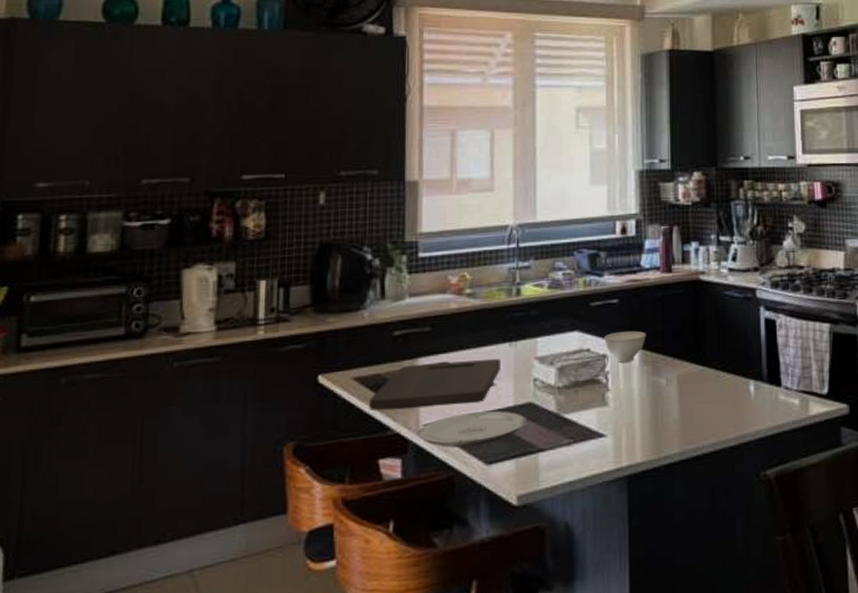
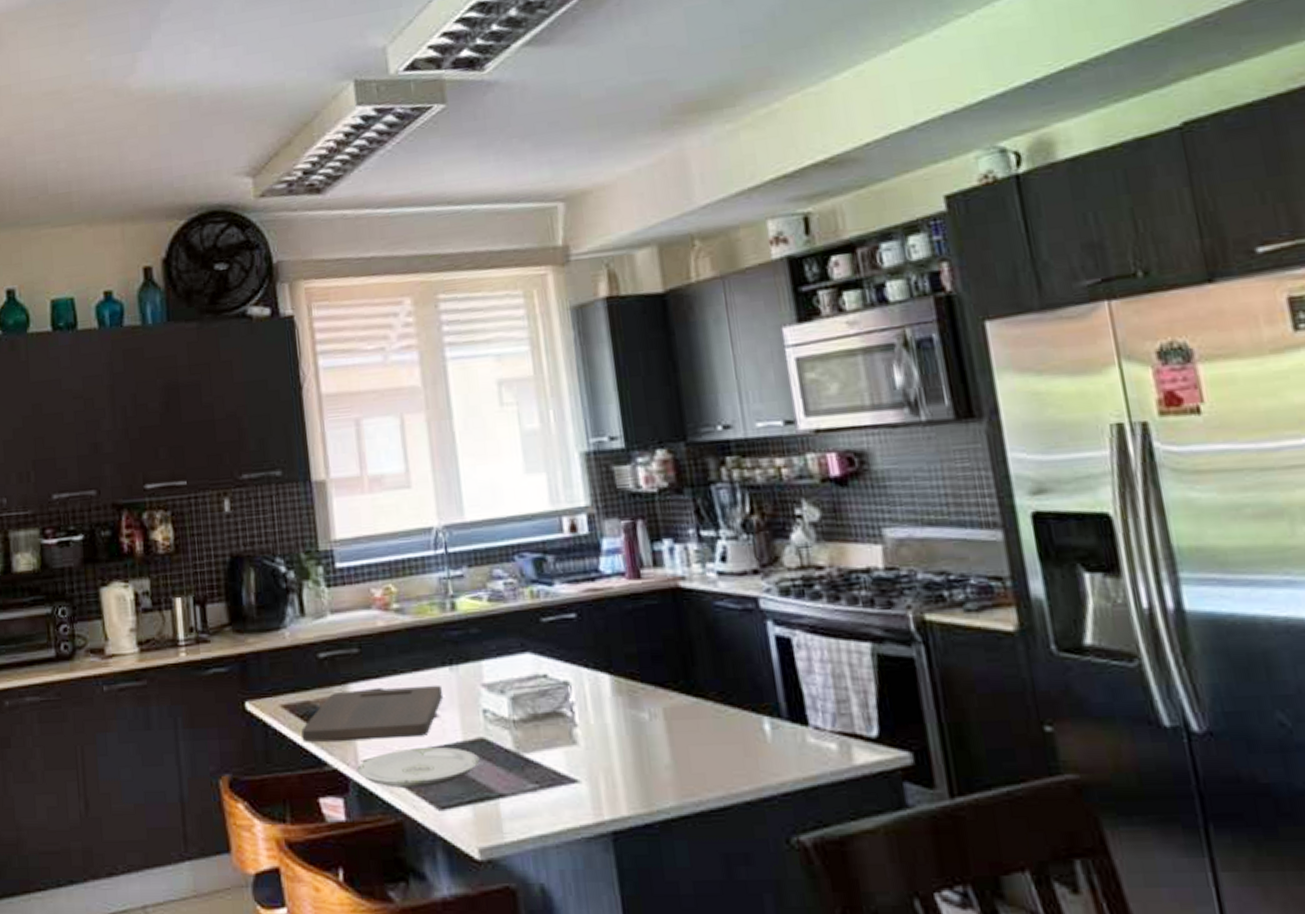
bowl: present [604,331,646,363] -> none [563,652,617,692]

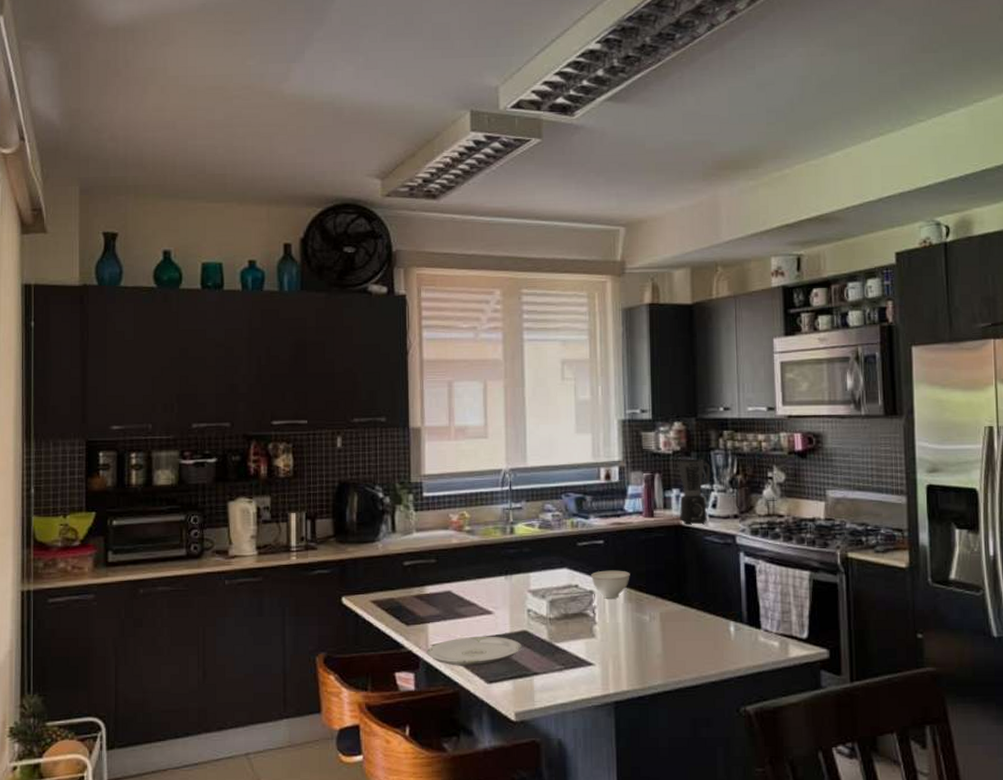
cutting board: present [301,684,444,742] -> none [385,589,499,630]
bowl: none [563,652,617,692] -> present [591,570,630,599]
blender: none [666,497,716,586] -> present [677,459,711,524]

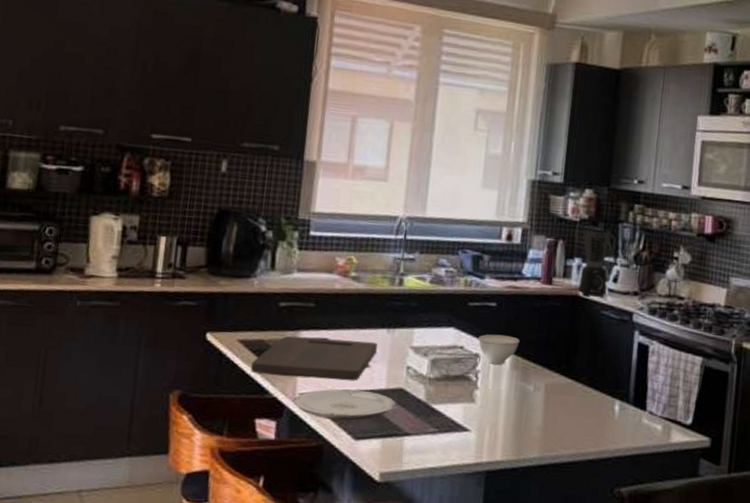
cutting board: none [385,589,499,630] -> present [251,335,378,380]

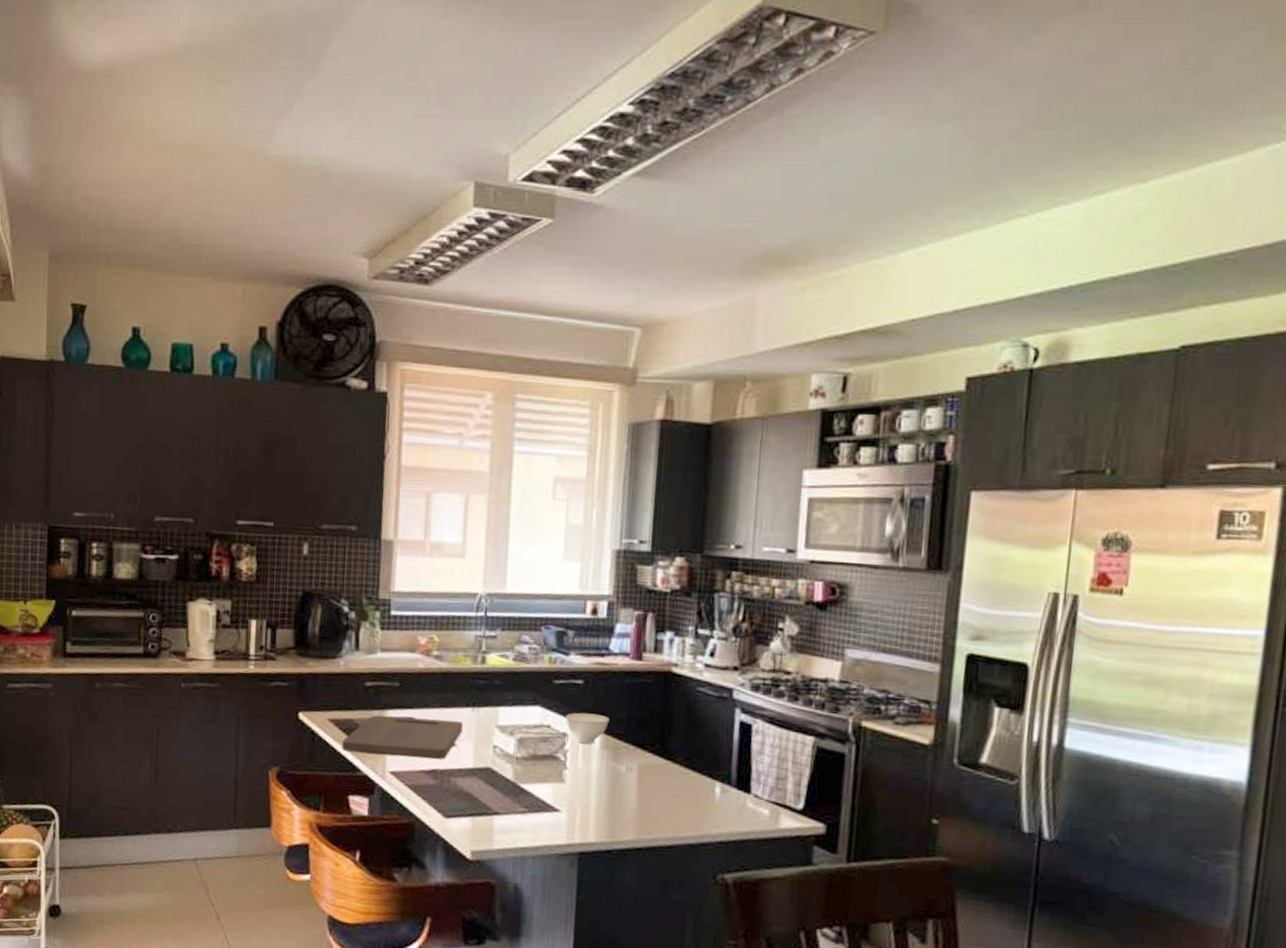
plate: present [292,388,396,421] -> none [383,767,484,799]
blender: present [578,228,617,297] -> none [671,599,713,673]

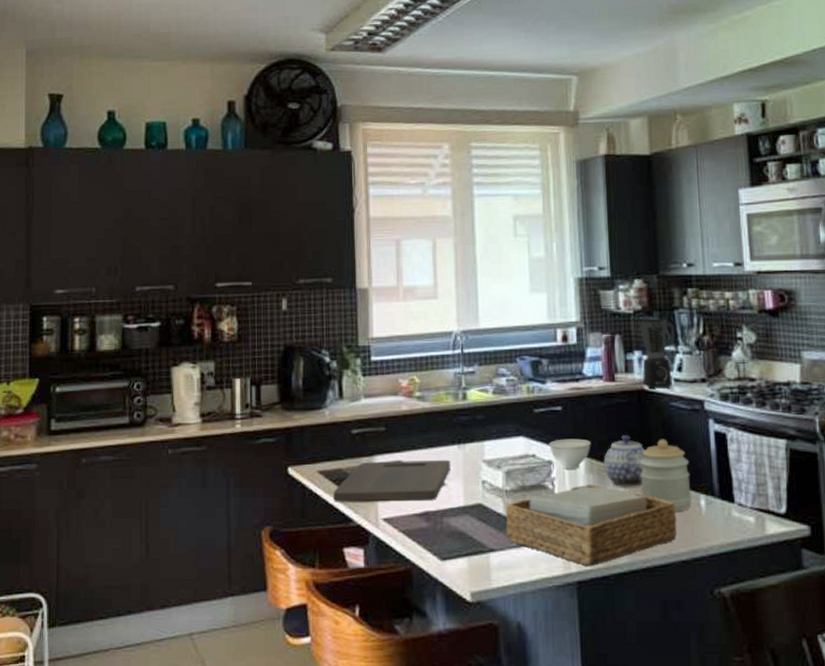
napkin holder: none [512,759,689,840] -> present [506,483,678,567]
teapot: none [619,715,666,768] -> present [603,435,646,487]
jar: none [655,723,709,796] -> present [639,439,692,512]
blender: none [671,599,713,673] -> present [639,318,675,389]

